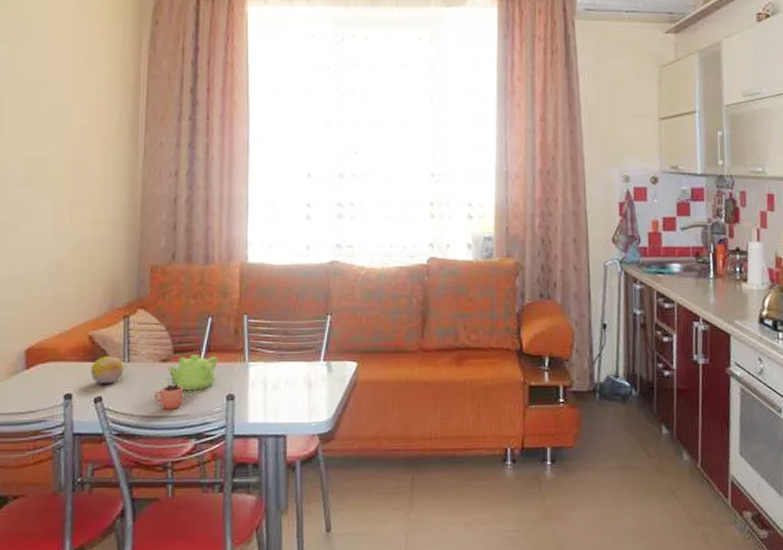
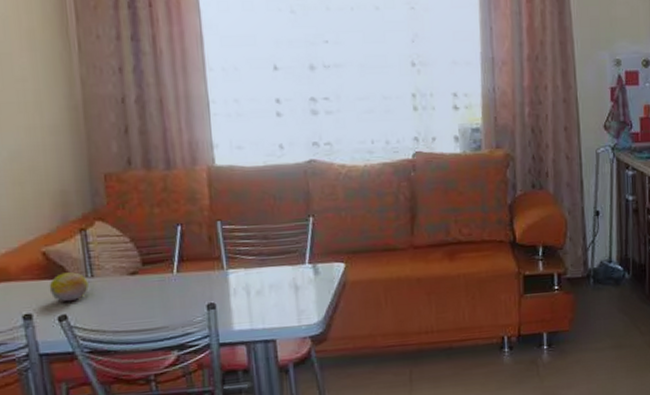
cocoa: present [154,369,184,410] -> none [126,281,160,323]
teapot: present [168,354,218,391] -> none [138,265,194,303]

